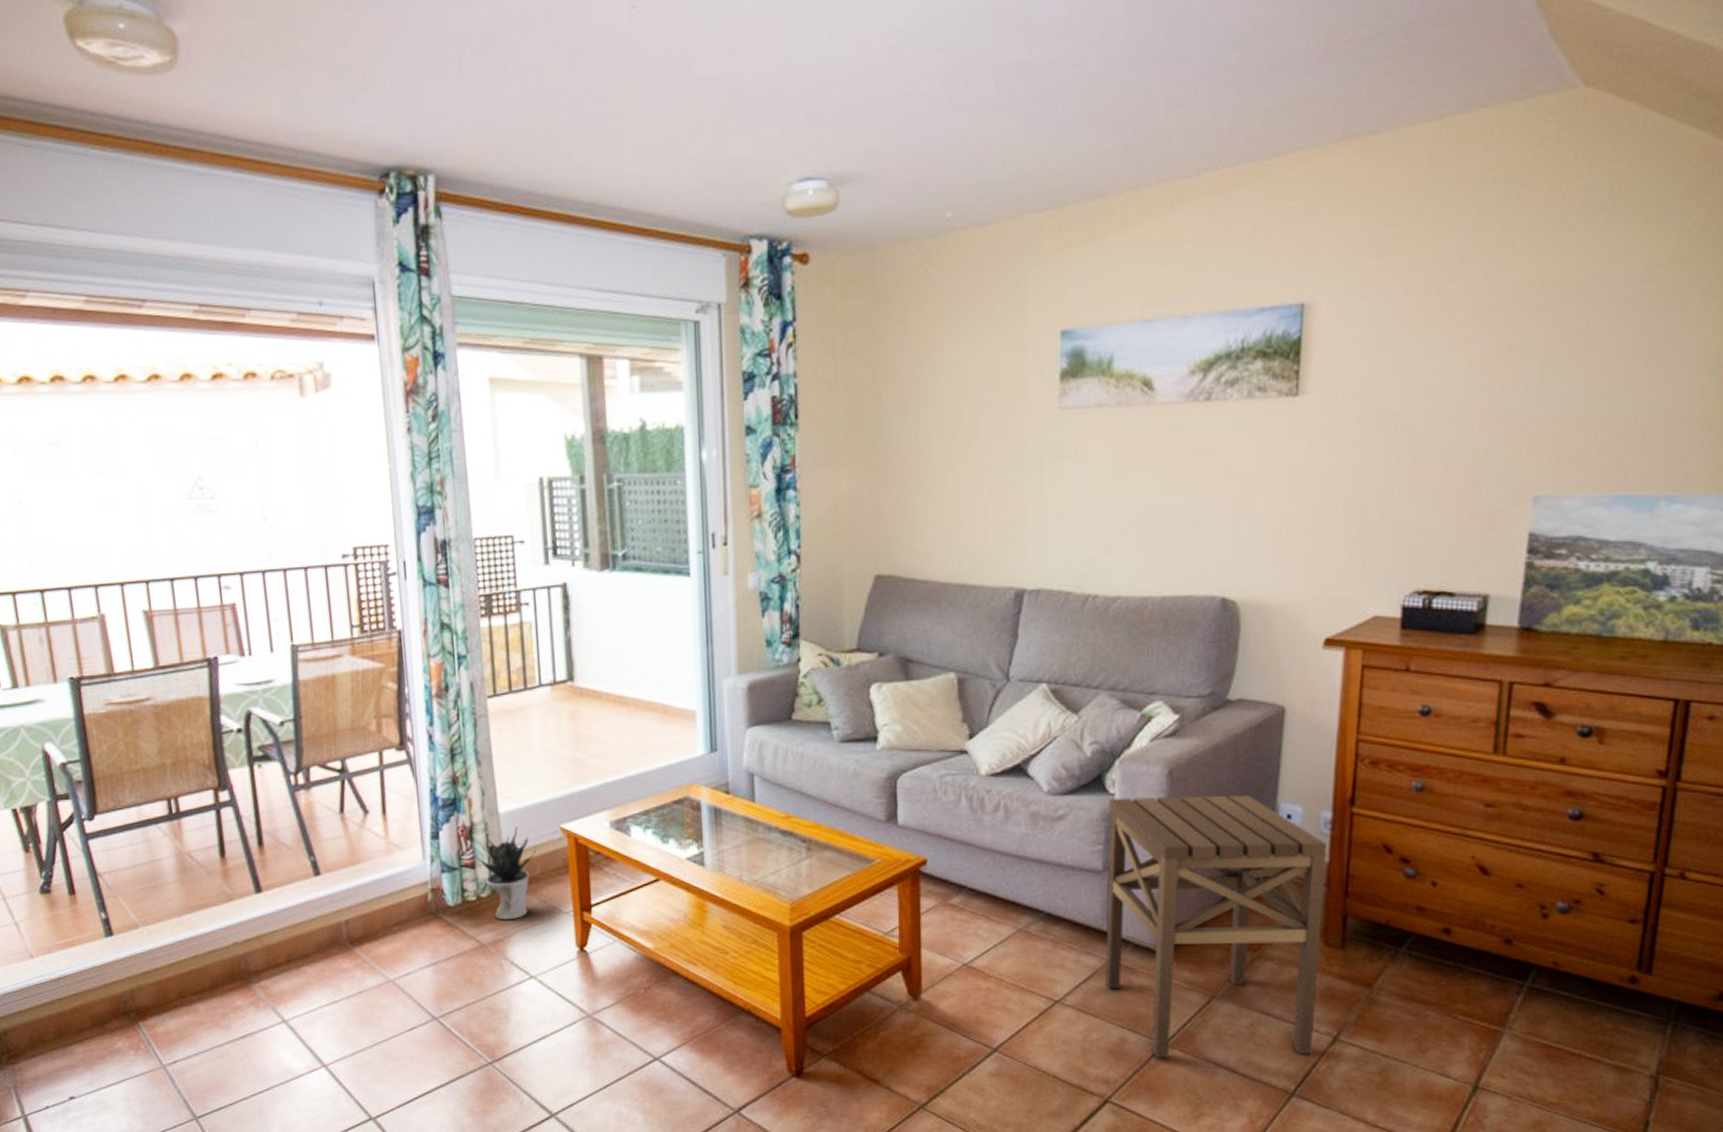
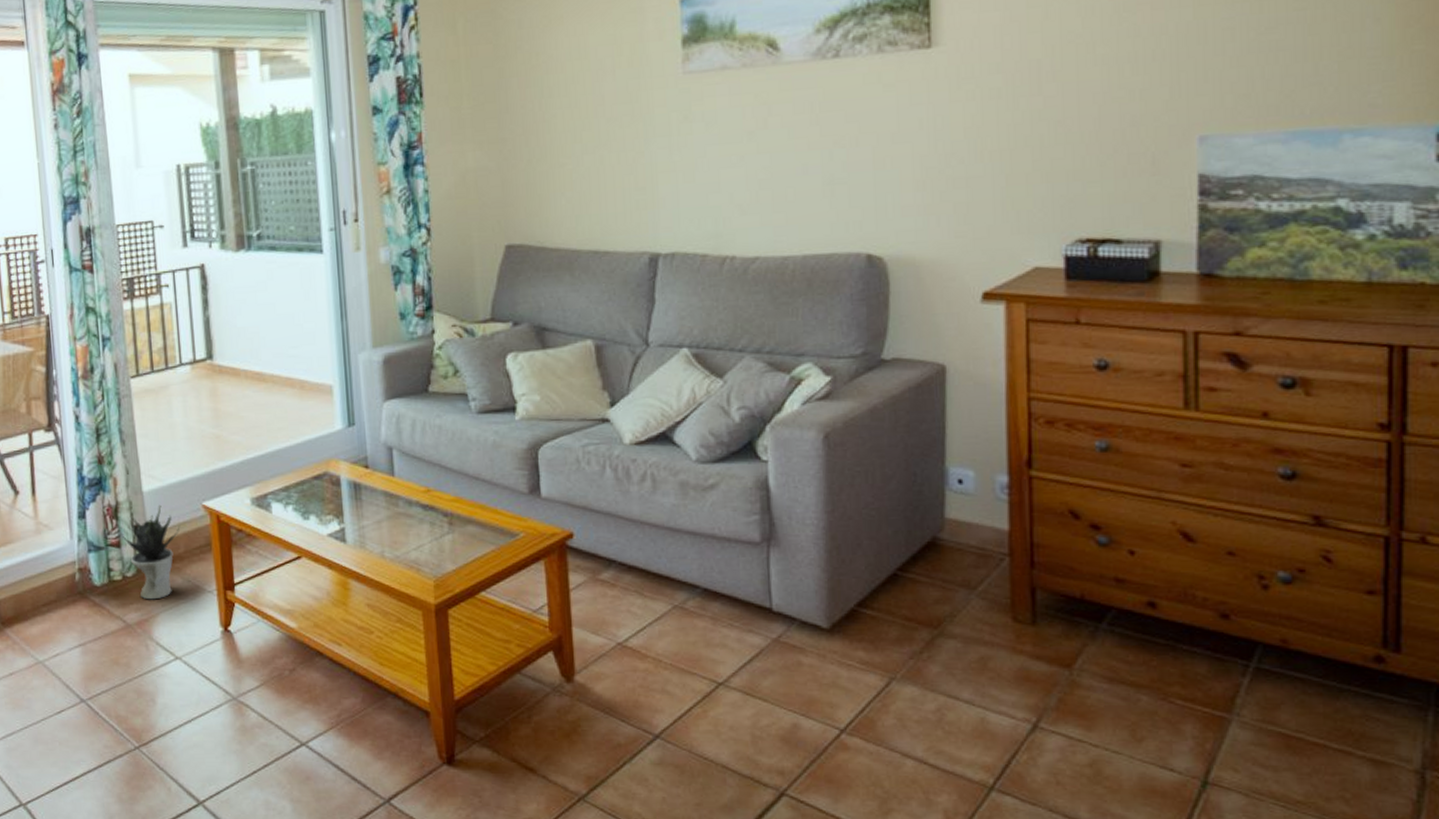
side table: present [1105,795,1328,1058] -> none [763,459,1010,747]

